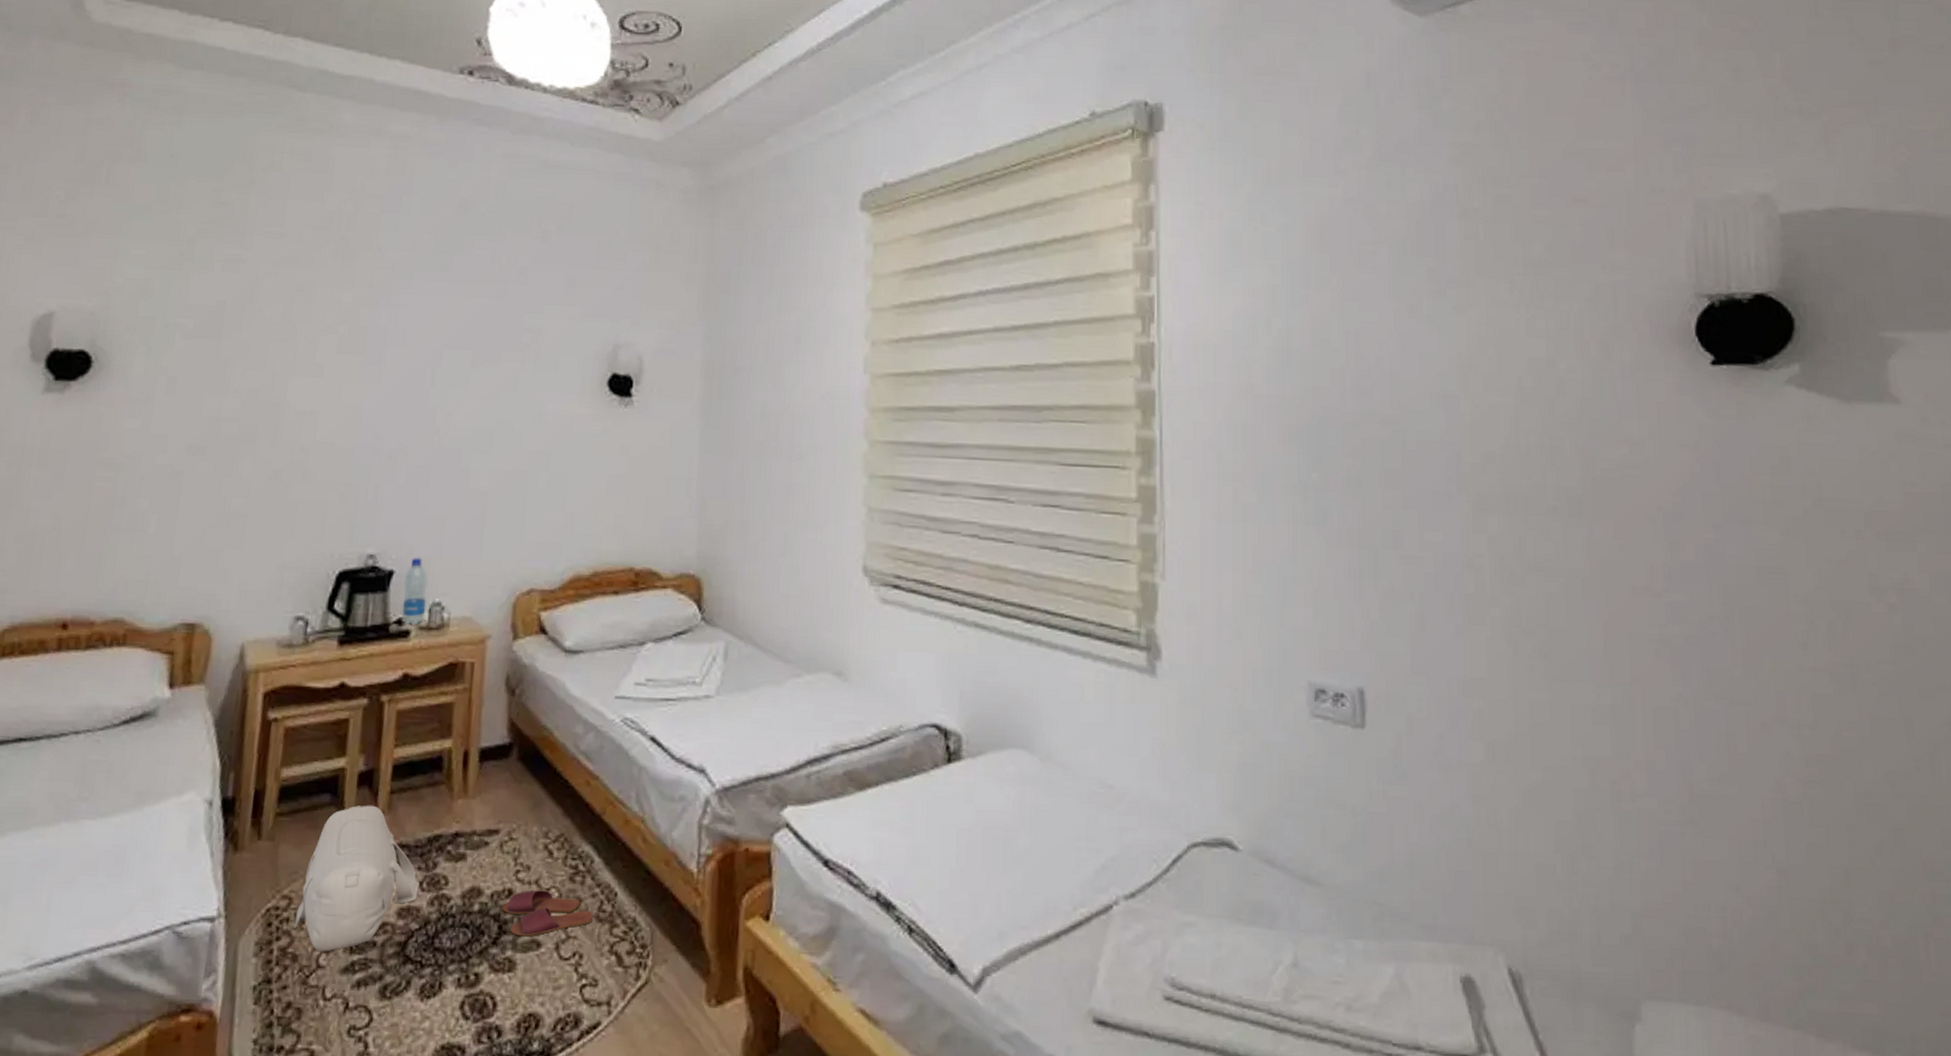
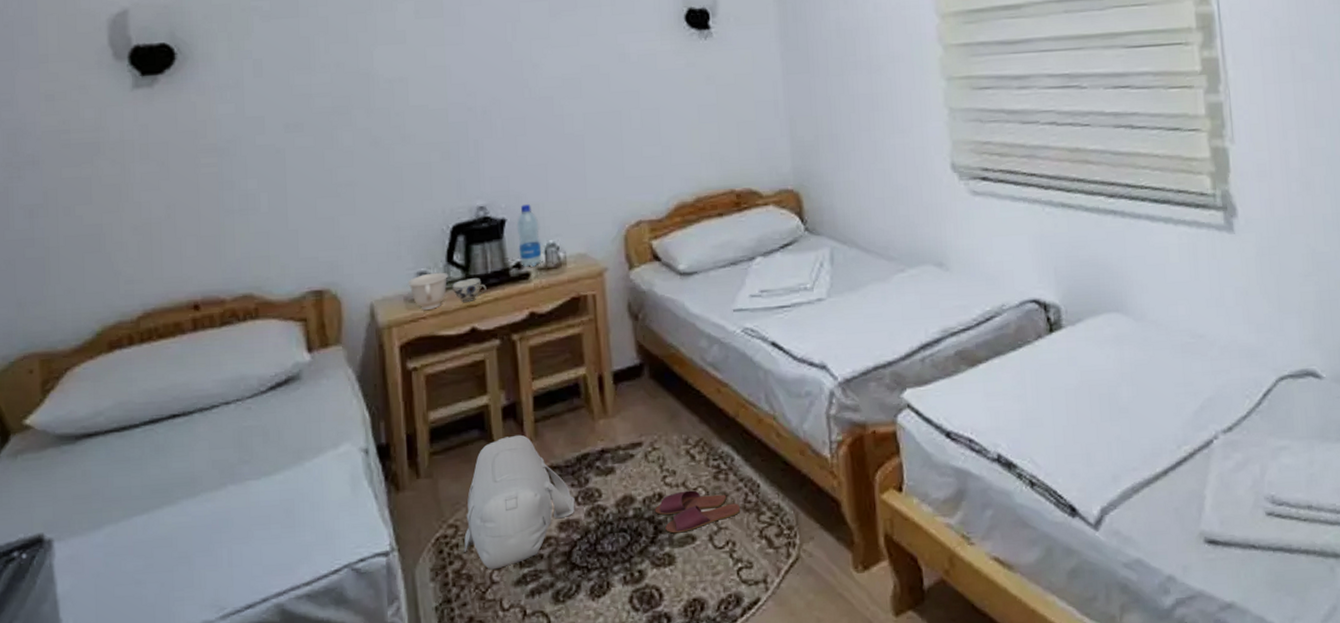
teacup: none [282,619,326,659] -> present [406,272,448,311]
teacup: none [327,629,363,654] -> present [451,278,487,302]

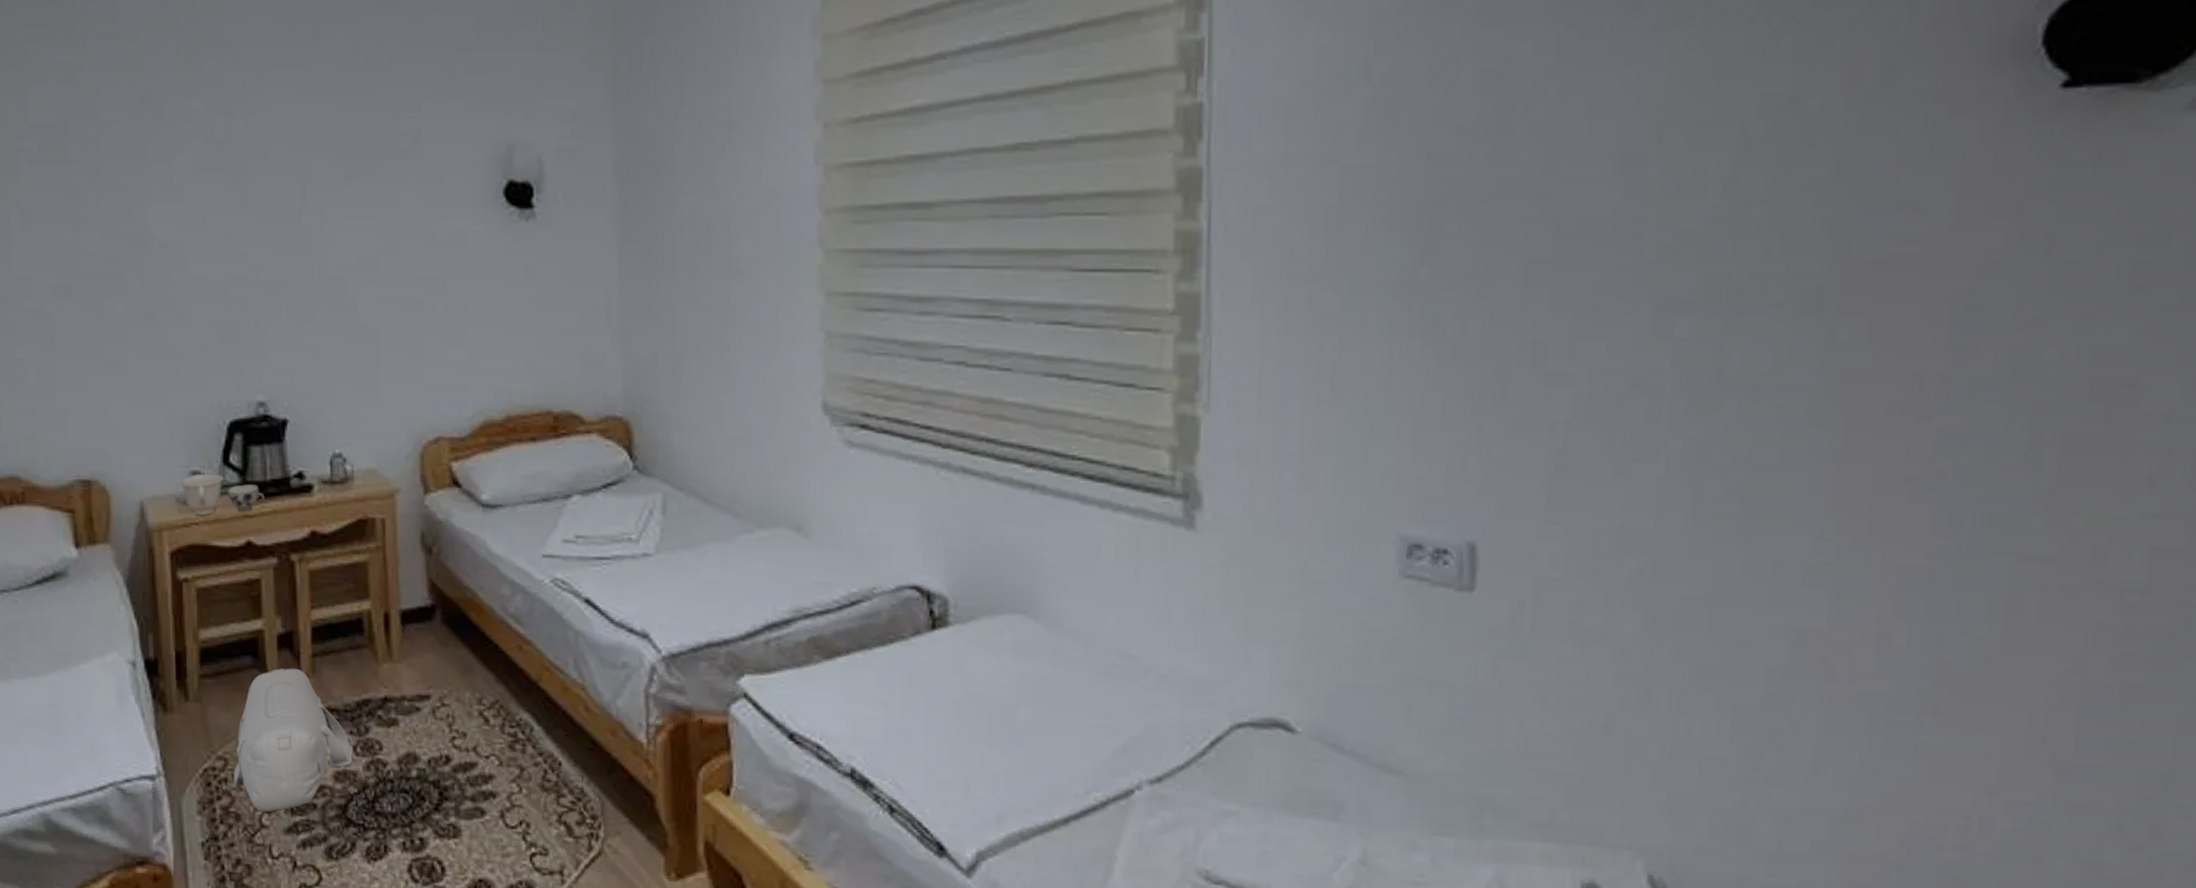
bottle: present [517,204,542,267] -> none [301,405,327,479]
slippers: present [655,490,741,534] -> none [441,757,538,804]

